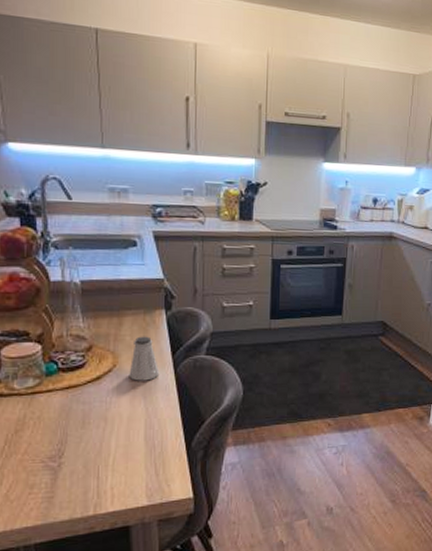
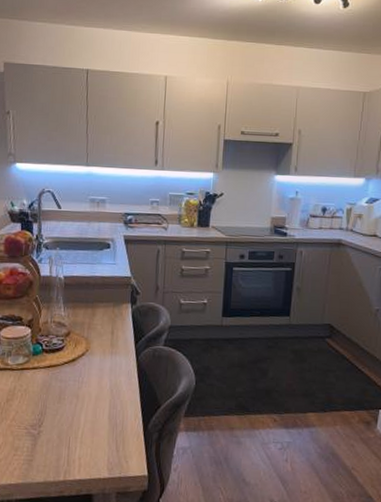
saltshaker: present [129,336,160,381] -> none [98,326,124,366]

